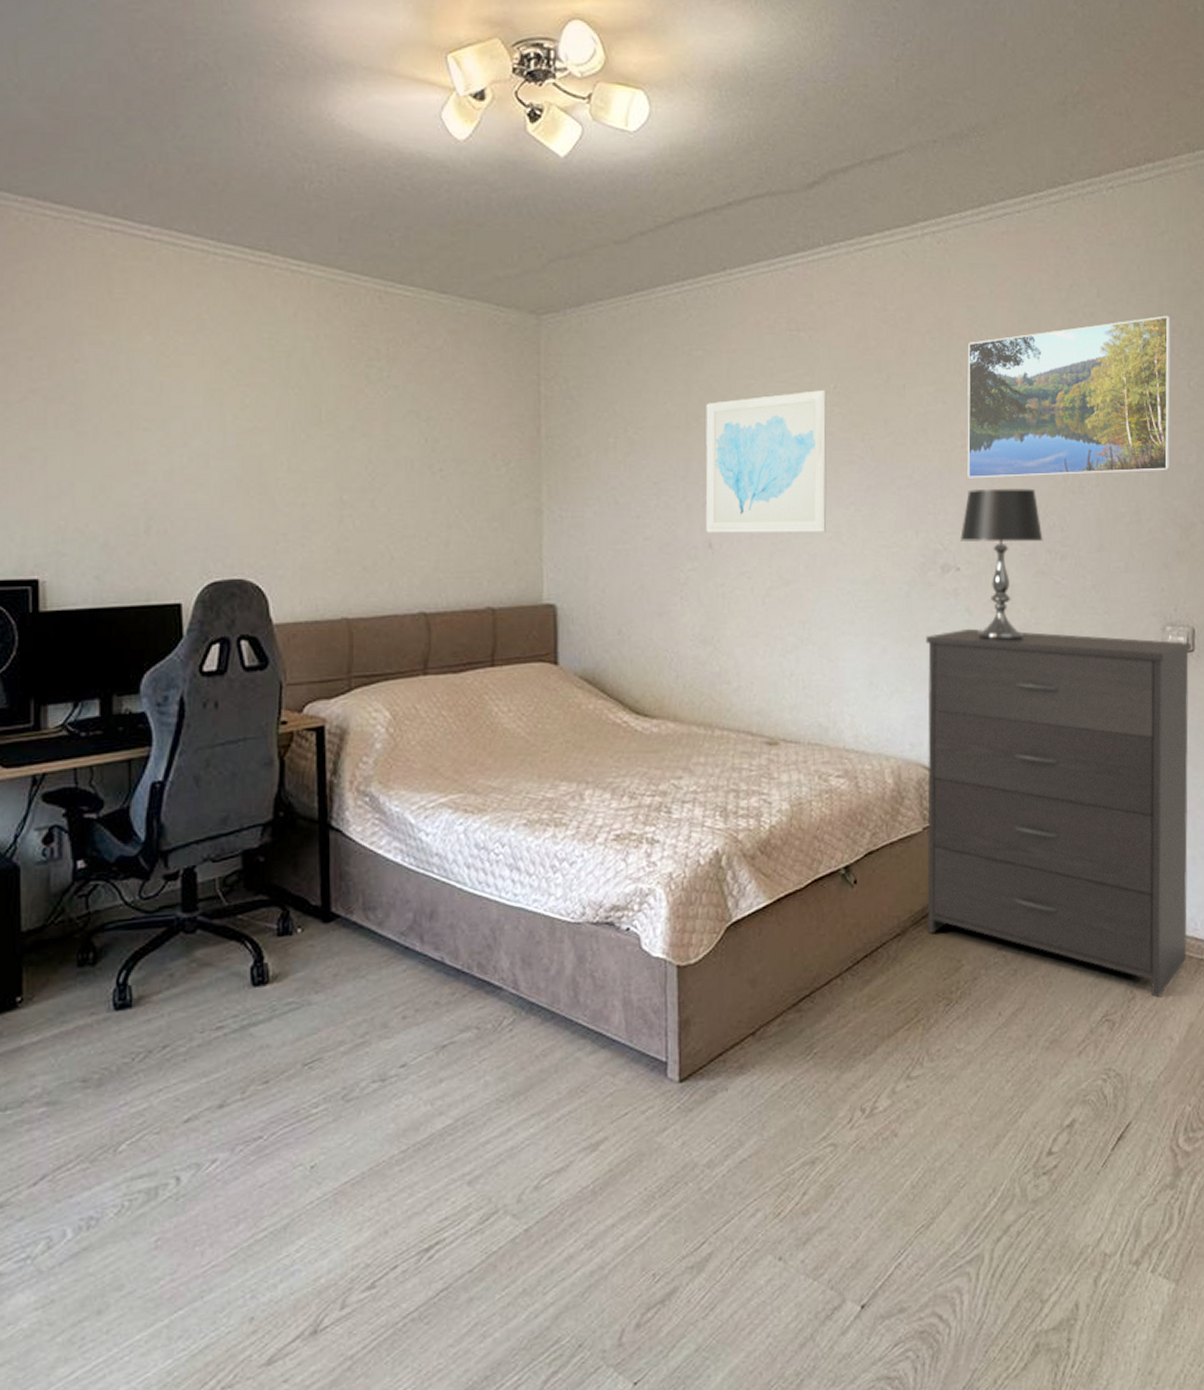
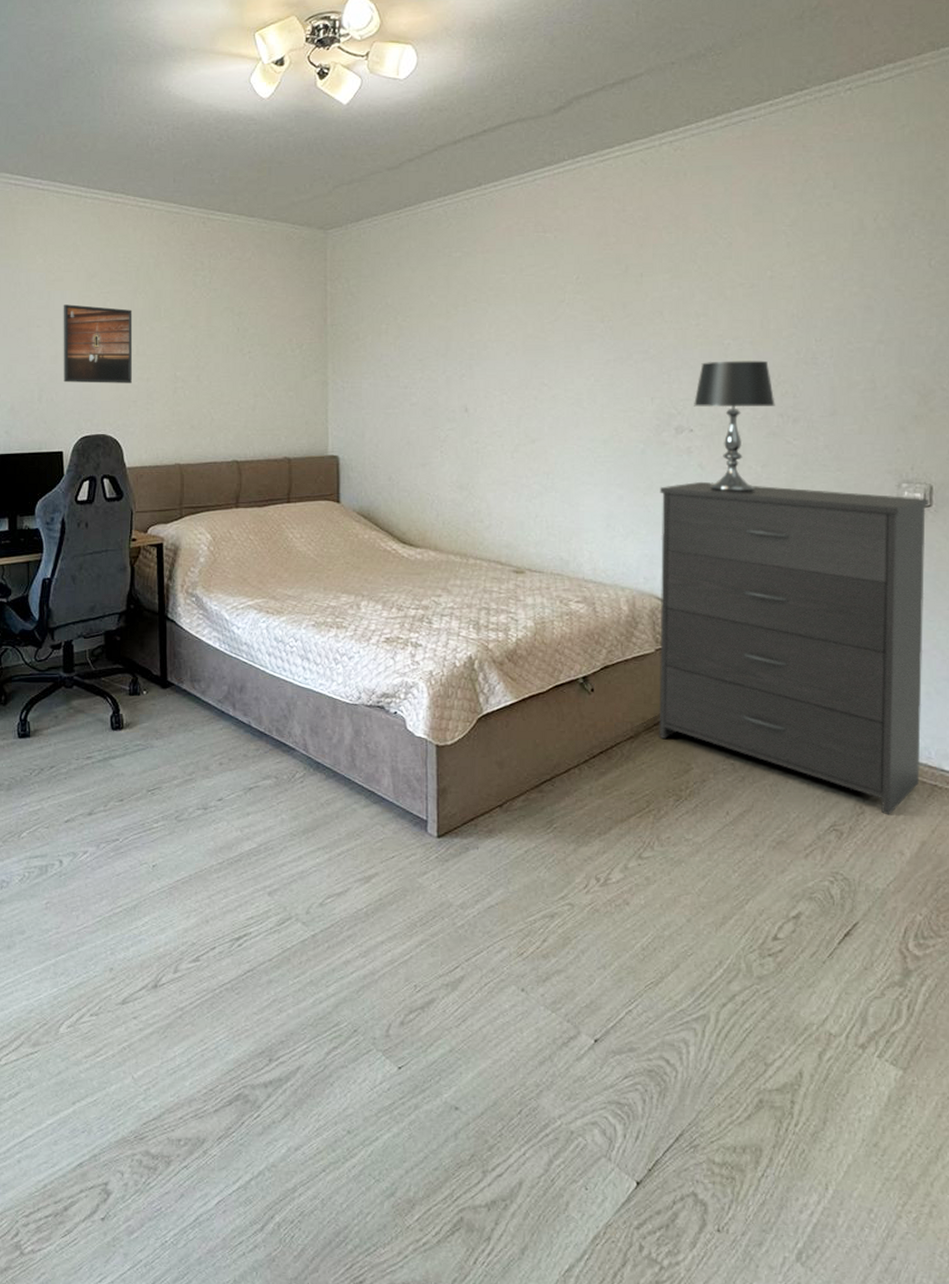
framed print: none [181,400,282,510] -> present [63,304,133,384]
wall art: present [705,390,827,533] -> none [462,281,570,400]
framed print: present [967,315,1171,479] -> none [701,201,911,352]

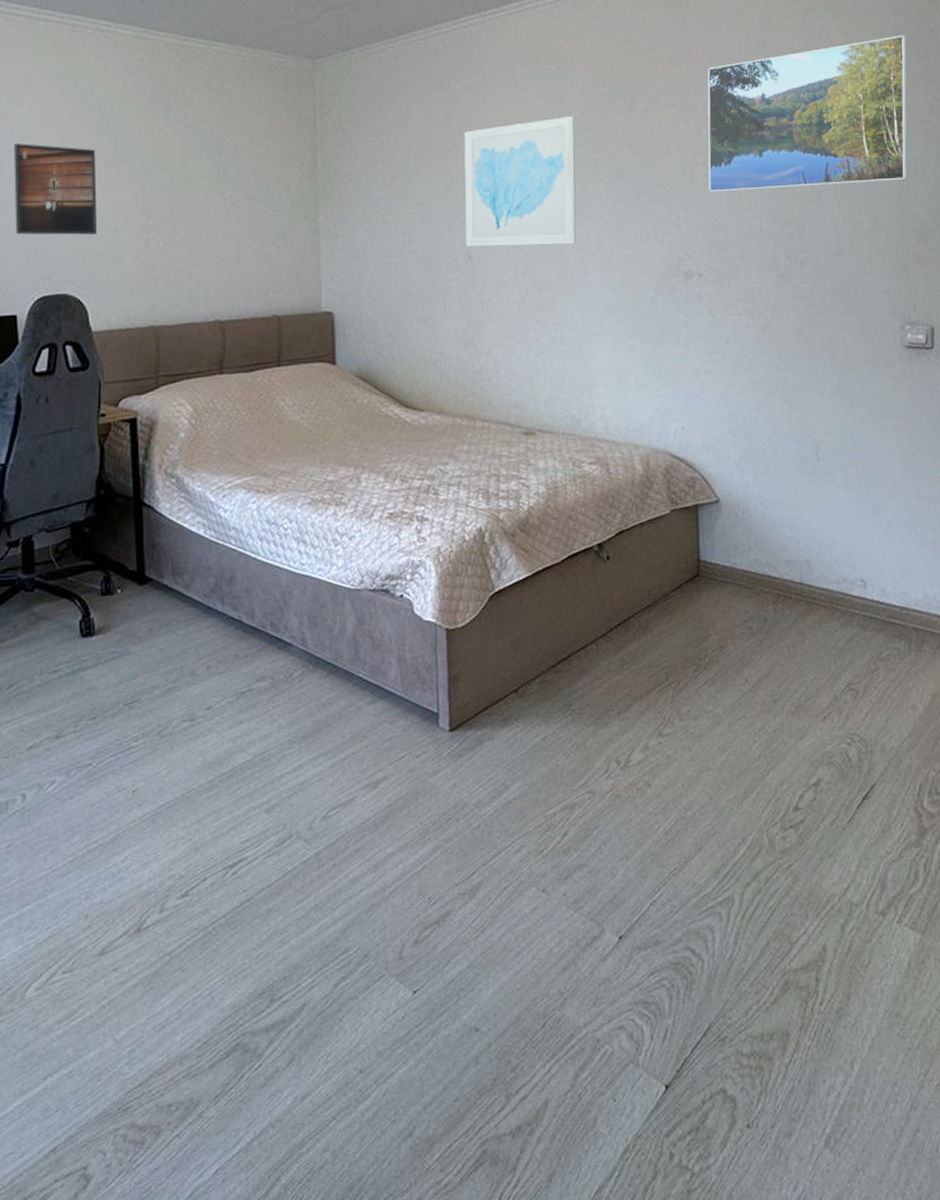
wall art: none [462,281,570,400] -> present [464,116,577,247]
dresser: present [659,481,928,815] -> none [671,329,930,670]
table lamp: present [694,360,775,493] -> none [703,200,783,340]
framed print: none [701,201,911,352] -> present [707,35,908,192]

